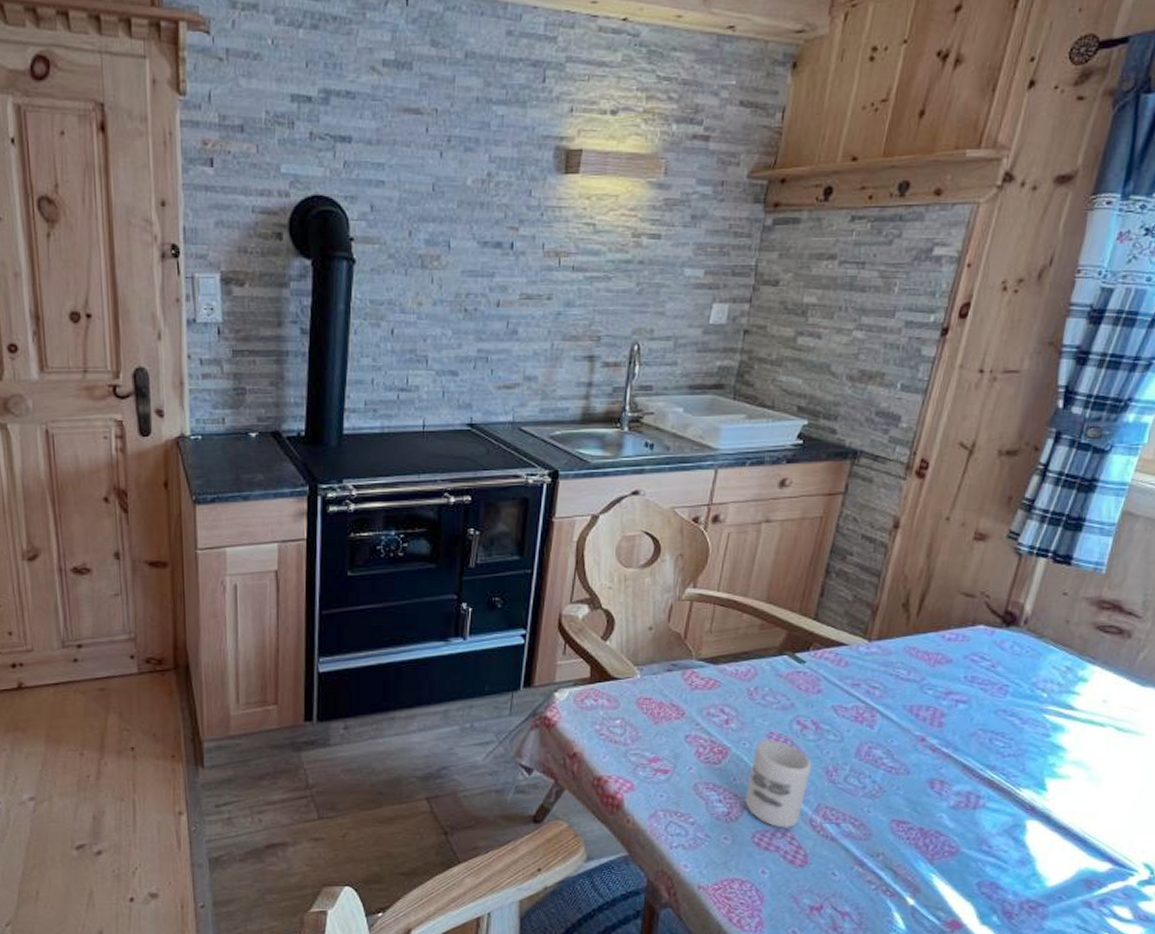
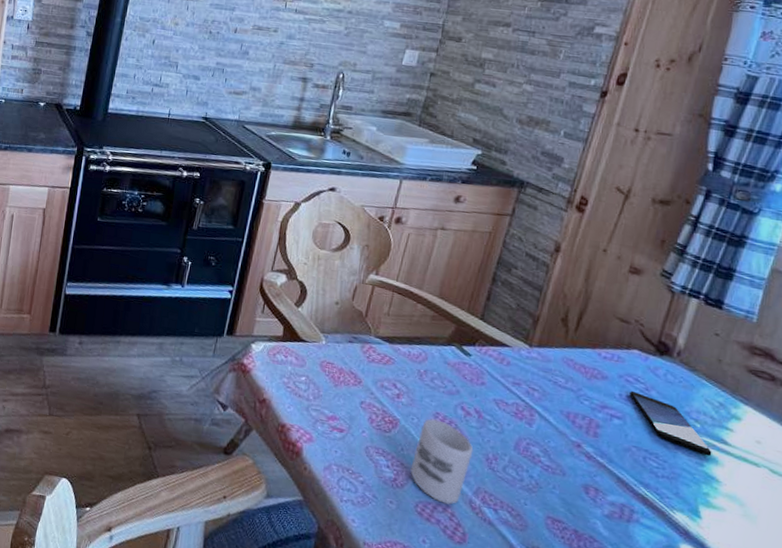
smartphone: none [975,670,1059,726] -> present [629,390,712,457]

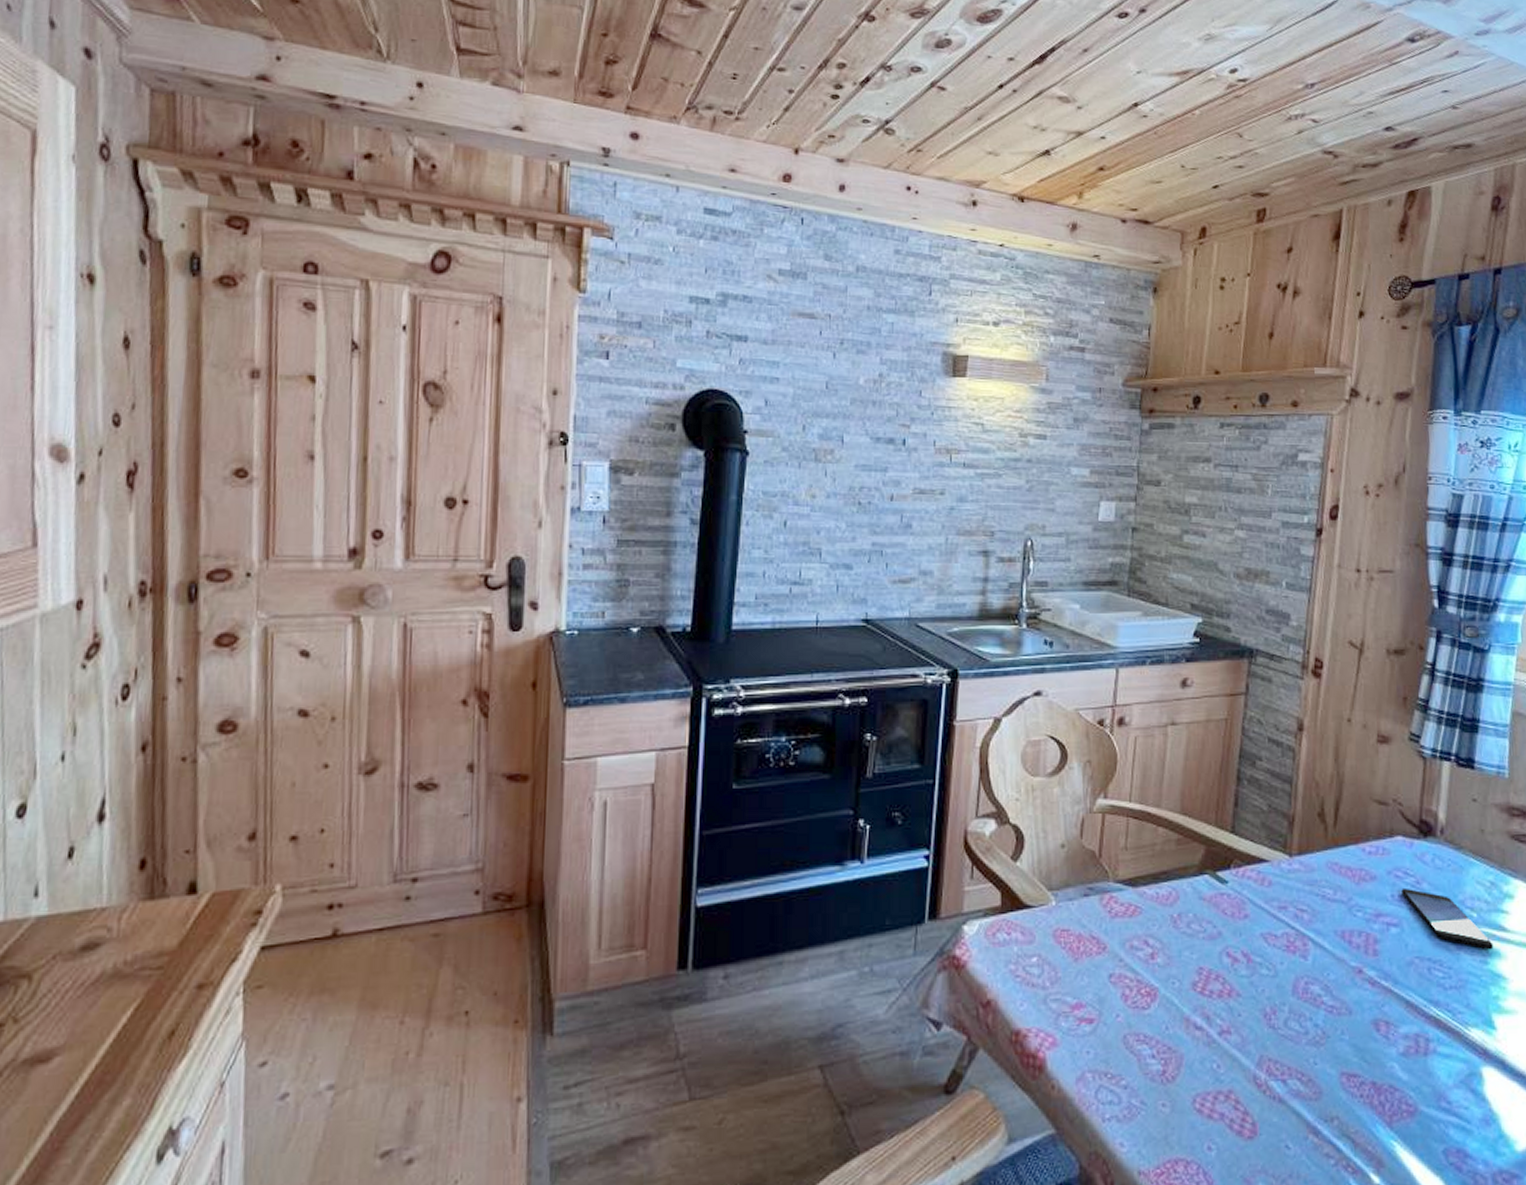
cup: present [410,418,474,505] -> none [1180,975,1249,1089]

